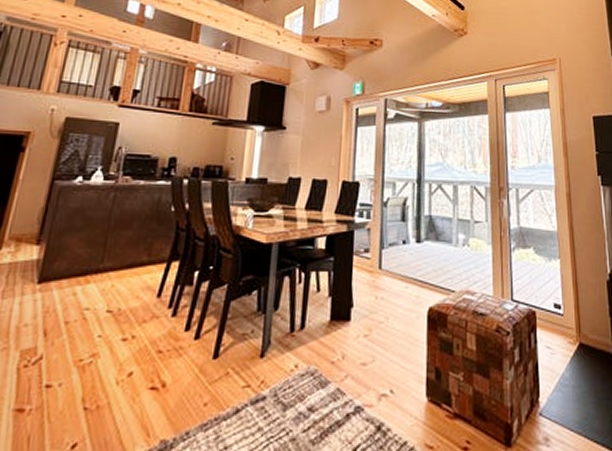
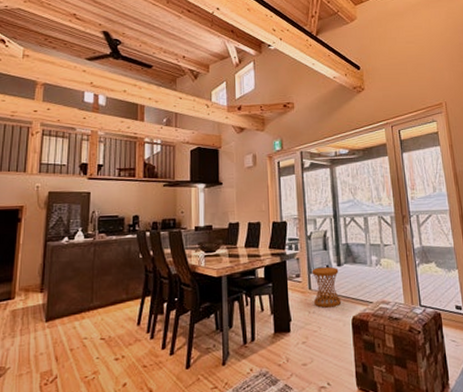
side table: none [384,242,417,293] -> present [312,266,342,308]

